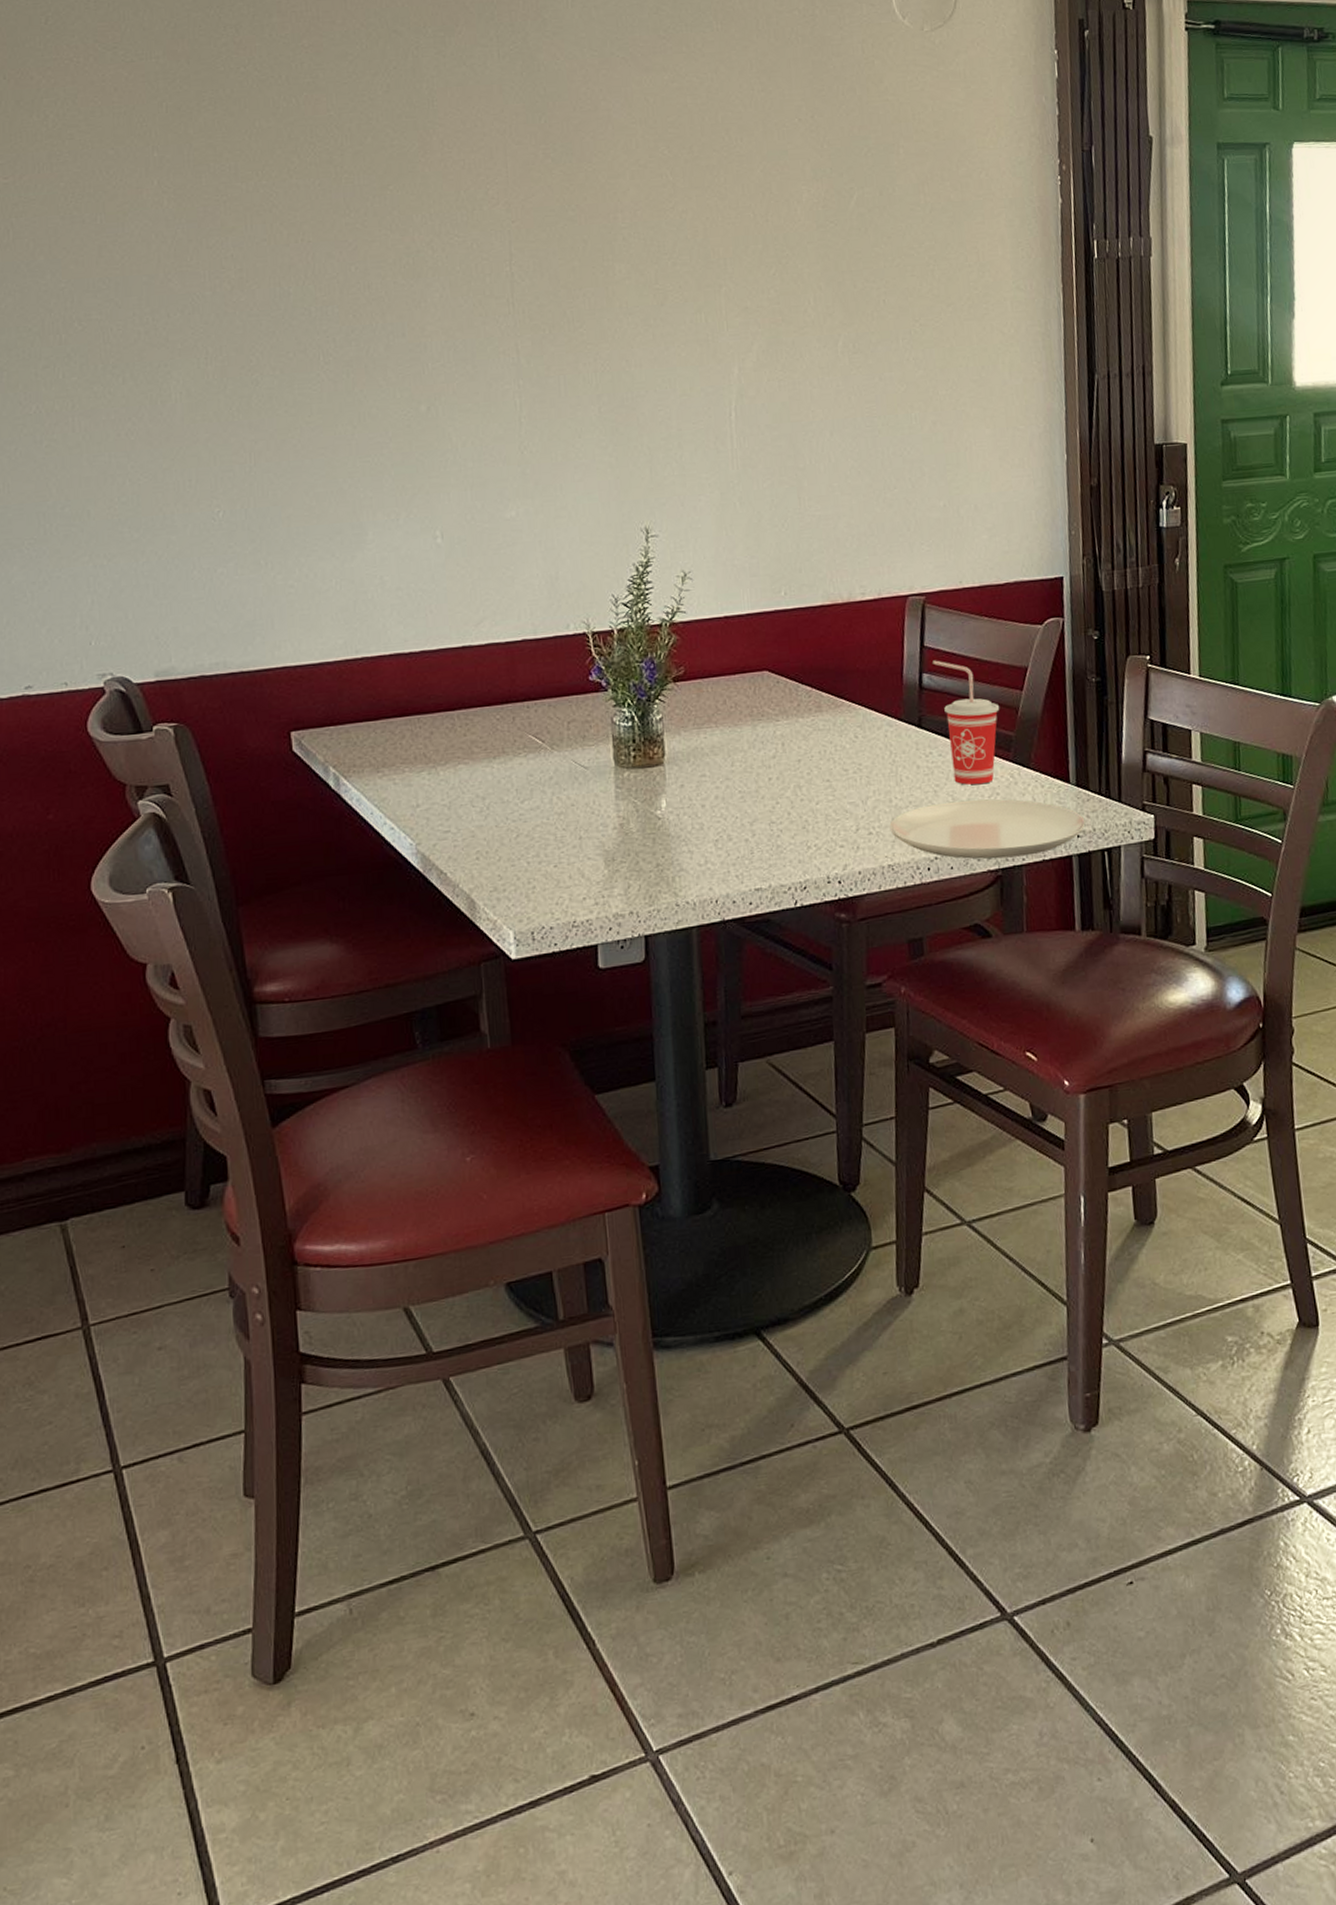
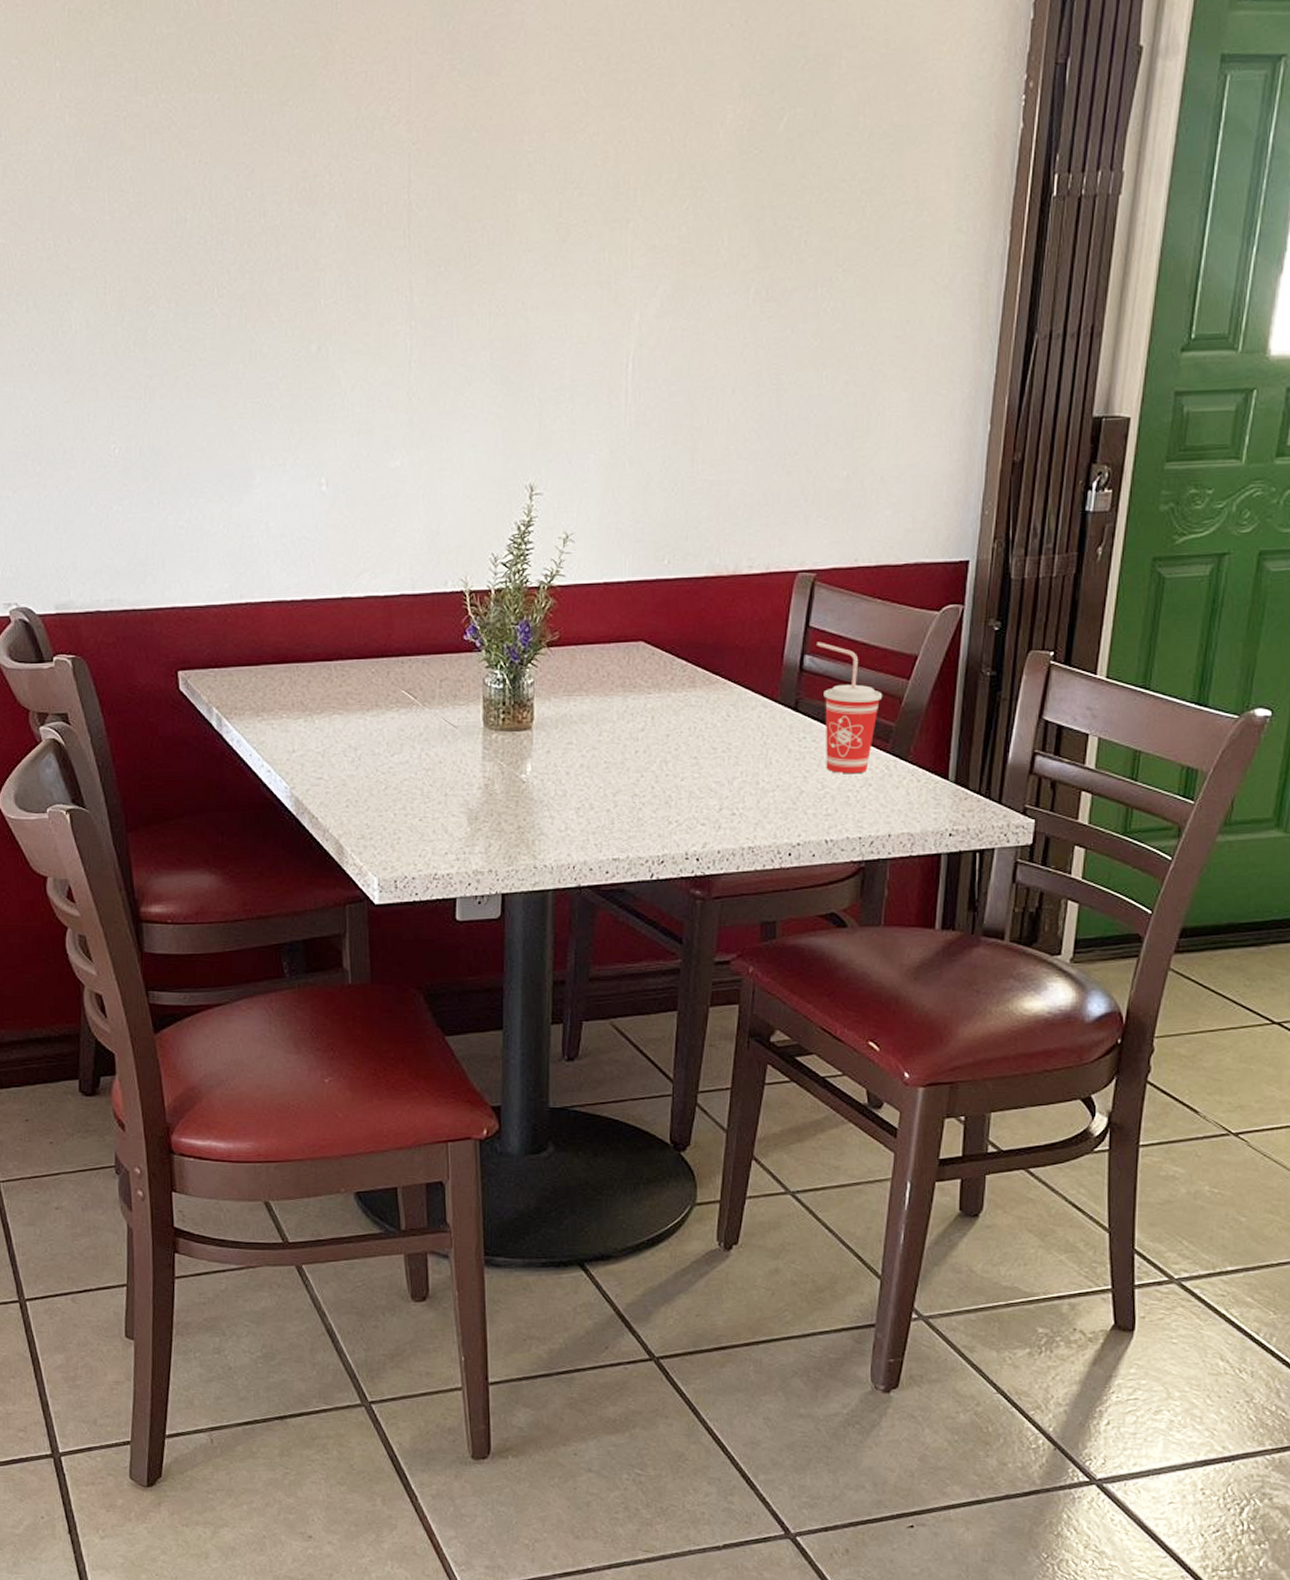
plate: present [889,799,1086,859] -> none [754,788,960,850]

